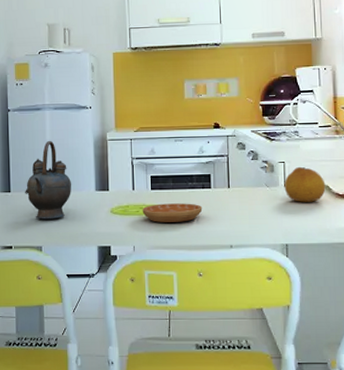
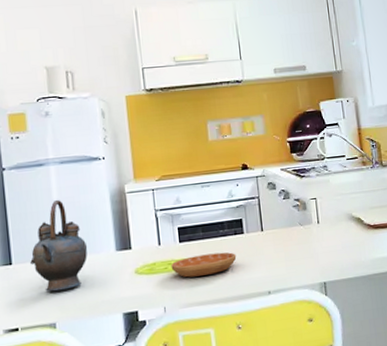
fruit: present [284,166,326,202] -> none [317,201,358,238]

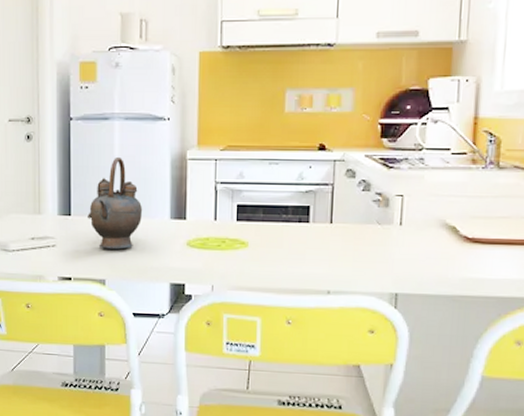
saucer: present [171,252,237,278] -> none [224,238,297,261]

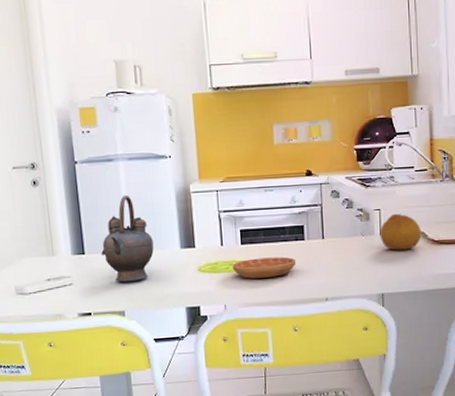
saucer: none [224,238,297,261] -> present [232,257,296,279]
fruit: none [399,201,452,245] -> present [380,213,422,250]

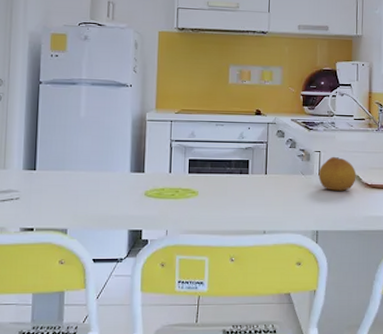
teapot: present [101,195,154,283] -> none [52,117,106,201]
saucer: present [232,257,296,279] -> none [178,187,239,207]

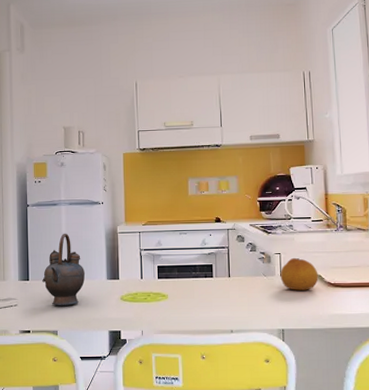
teapot: none [52,117,106,201] -> present [42,233,86,306]

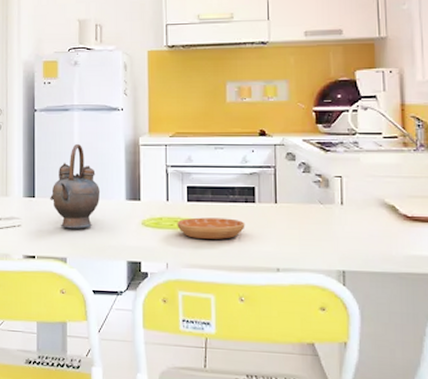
saucer: none [150,291,205,309] -> present [177,217,245,239]
fruit: present [280,257,319,291] -> none [341,182,391,224]

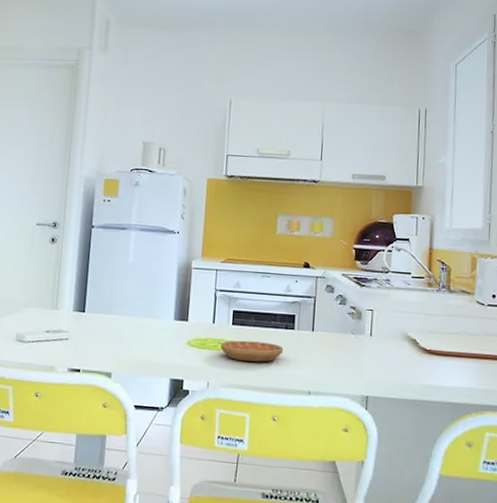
teapot: present [50,143,101,229] -> none [100,262,151,346]

